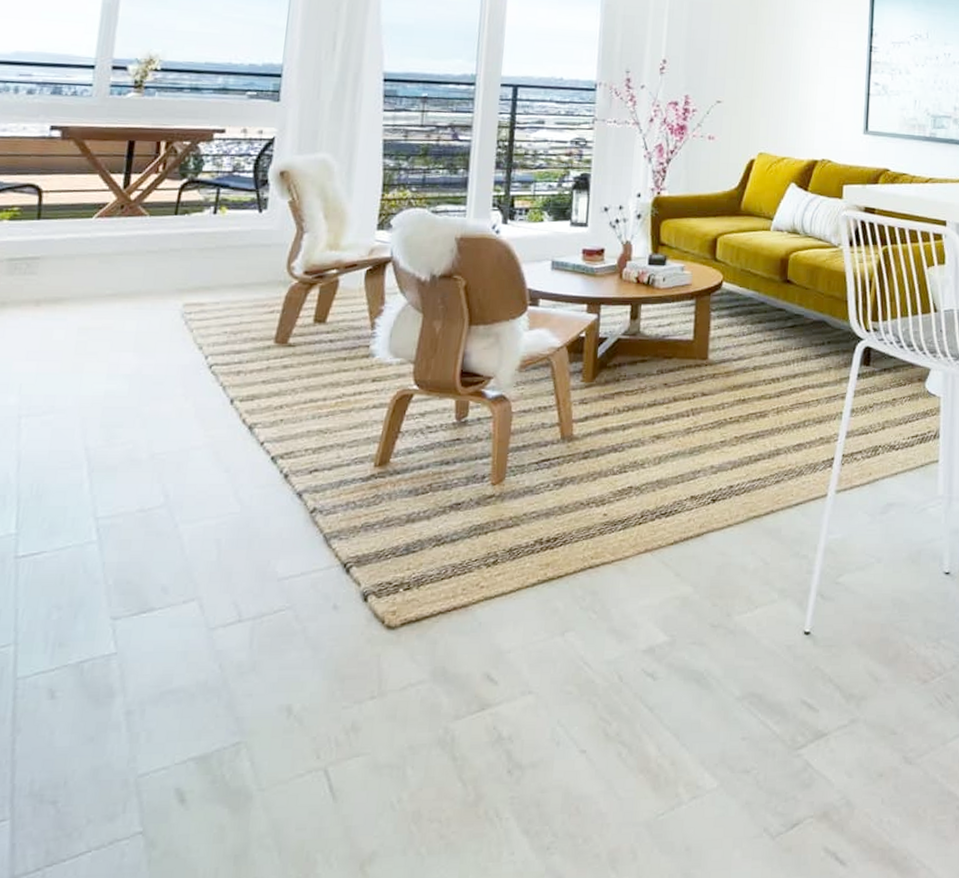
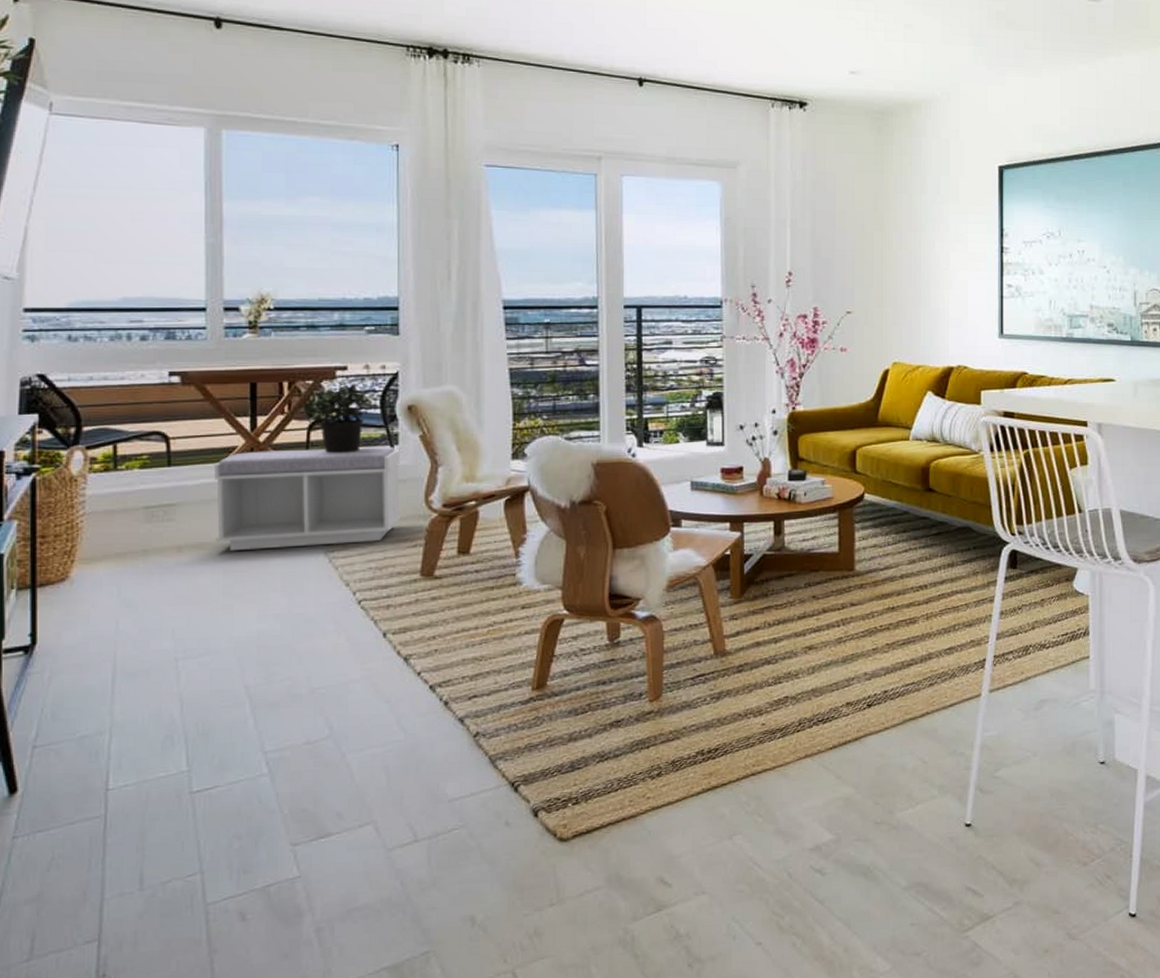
bench: none [74,208,268,308] -> present [213,447,401,552]
potted plant: none [180,146,252,215] -> present [306,383,378,453]

